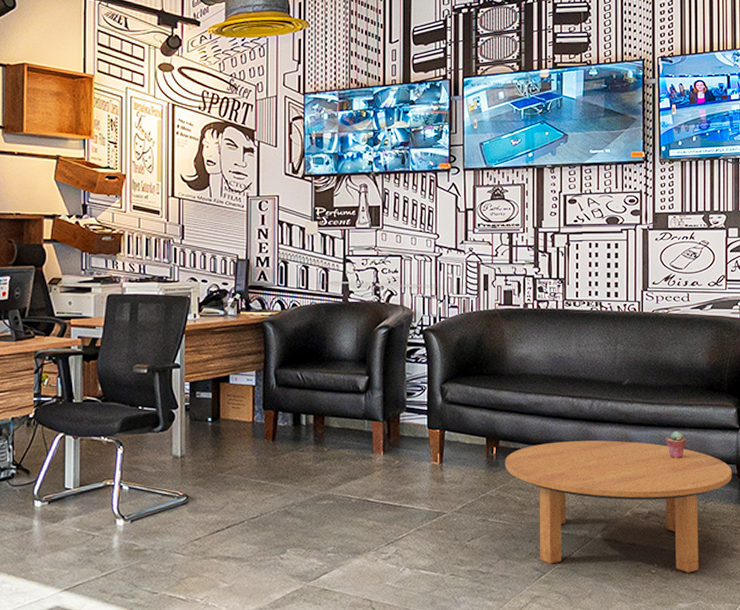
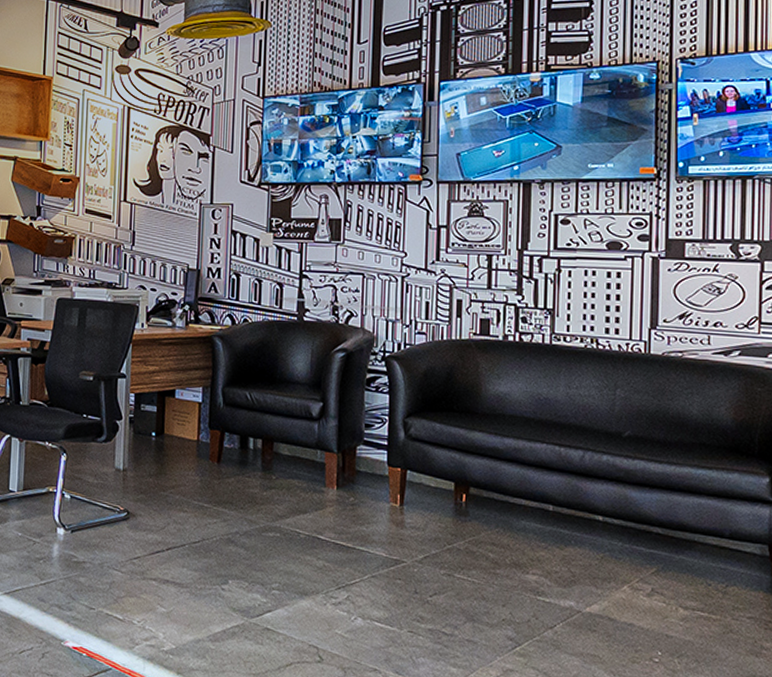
coffee table: present [505,440,732,573] -> none [476,495,763,668]
potted succulent: present [666,432,687,459] -> none [676,498,703,531]

